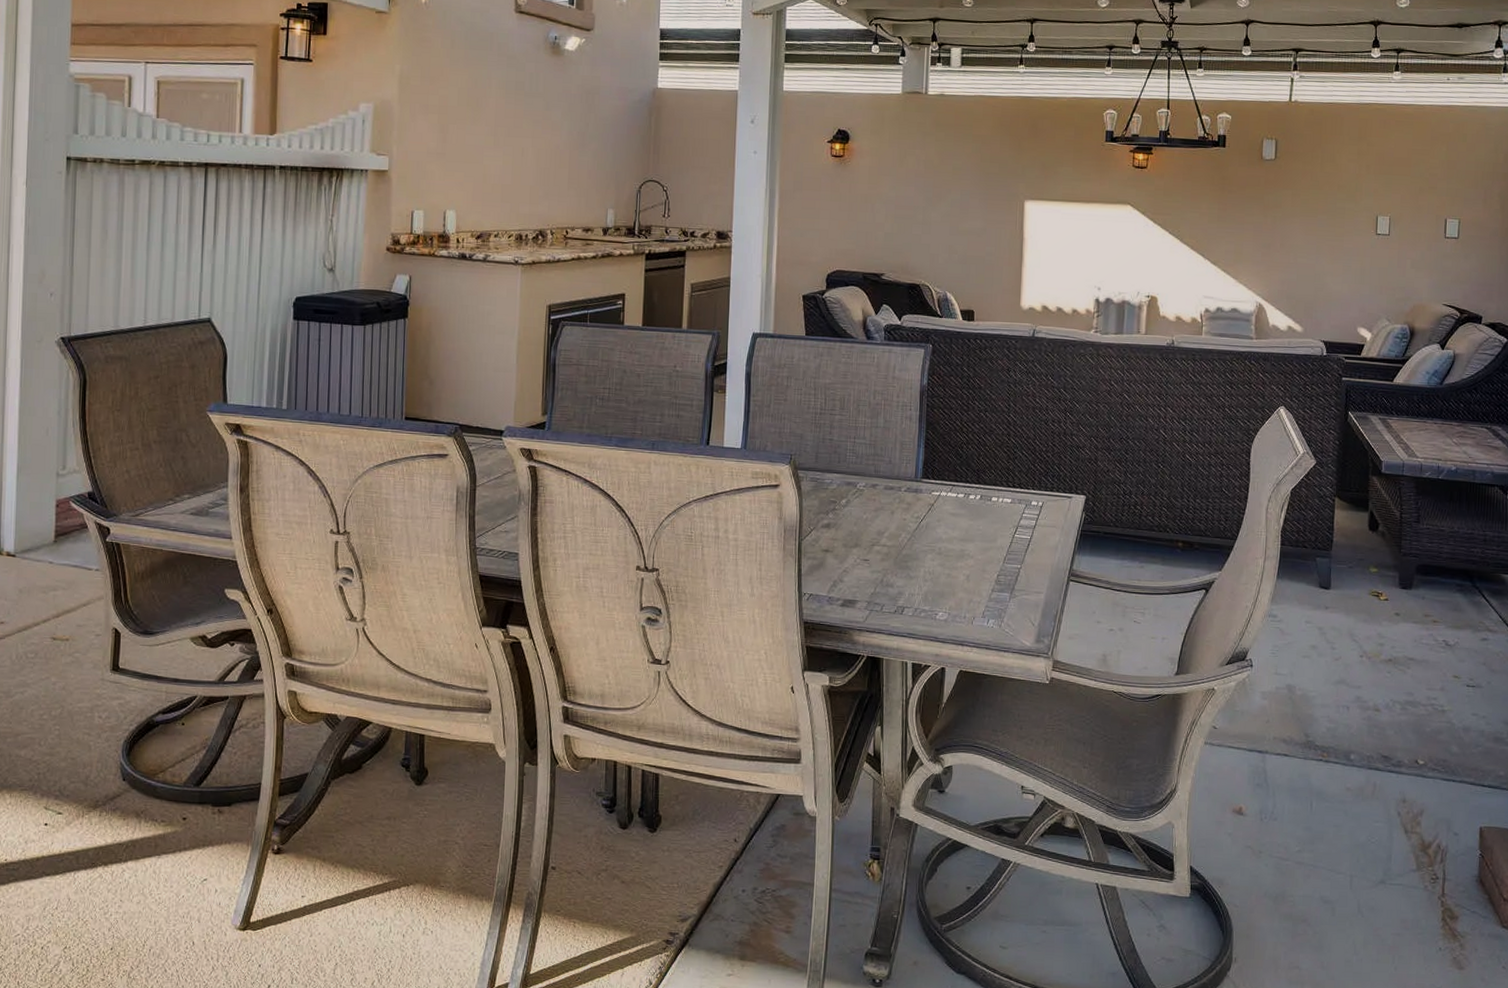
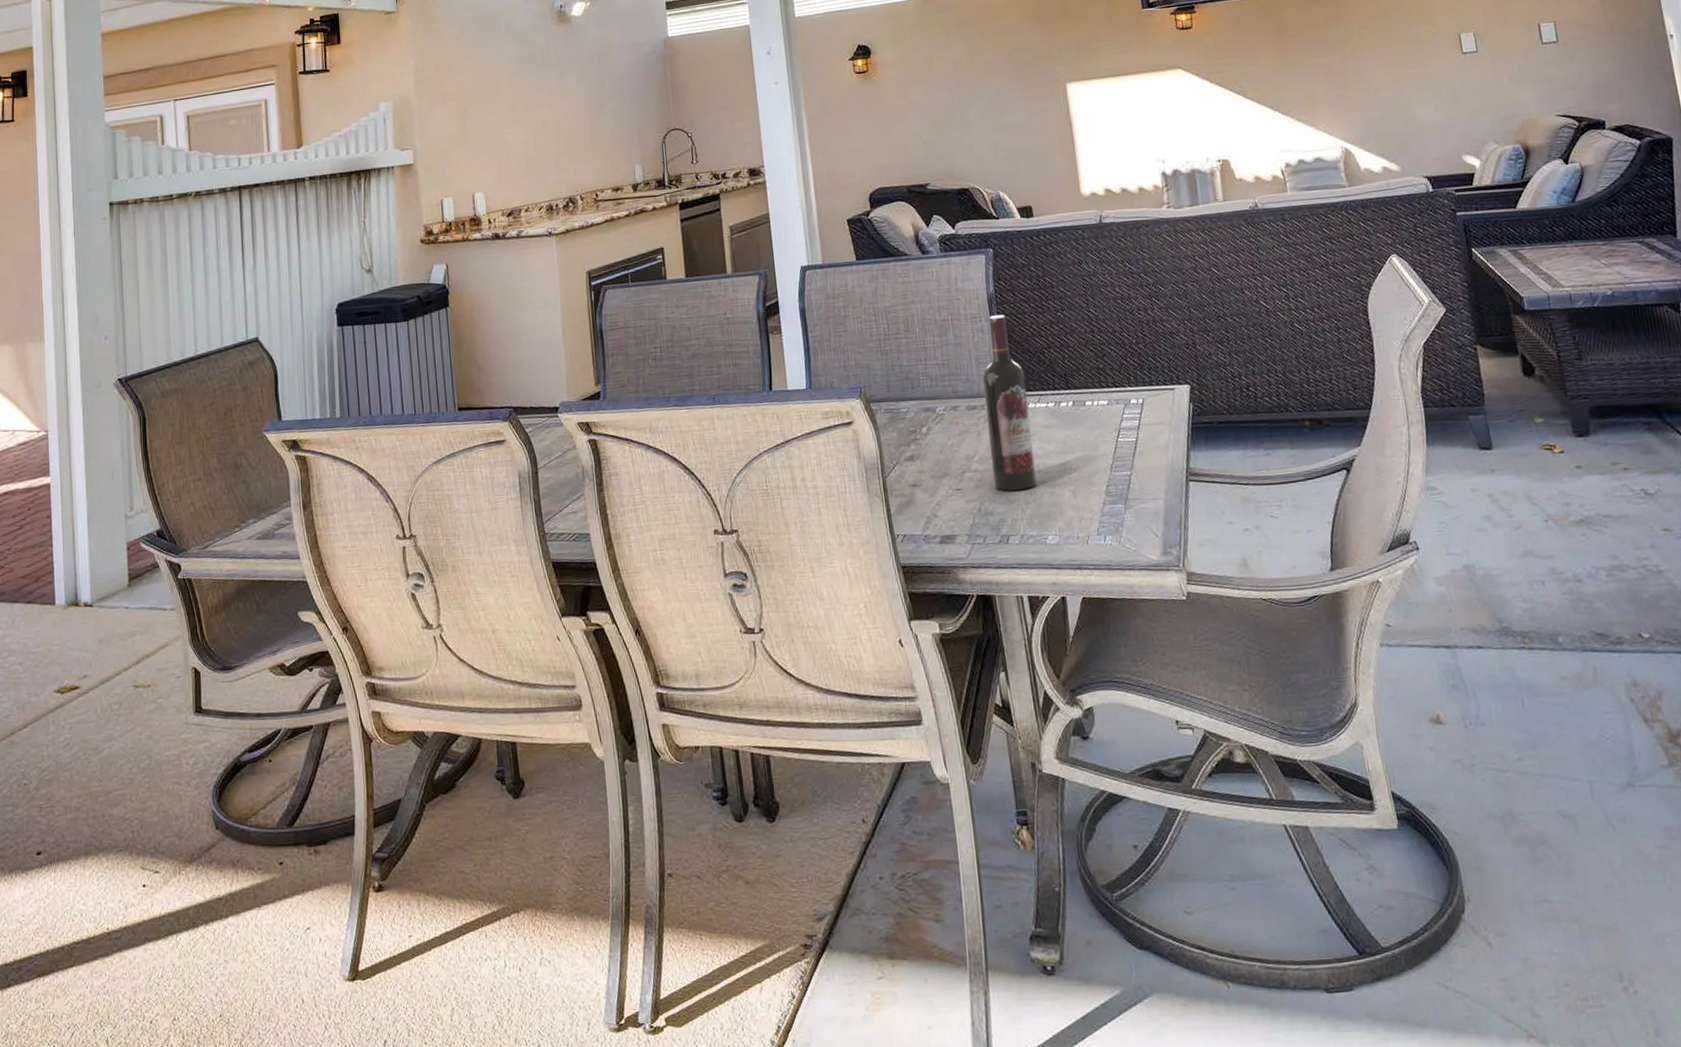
wine bottle: none [898,406,942,568] -> present [982,315,1037,491]

